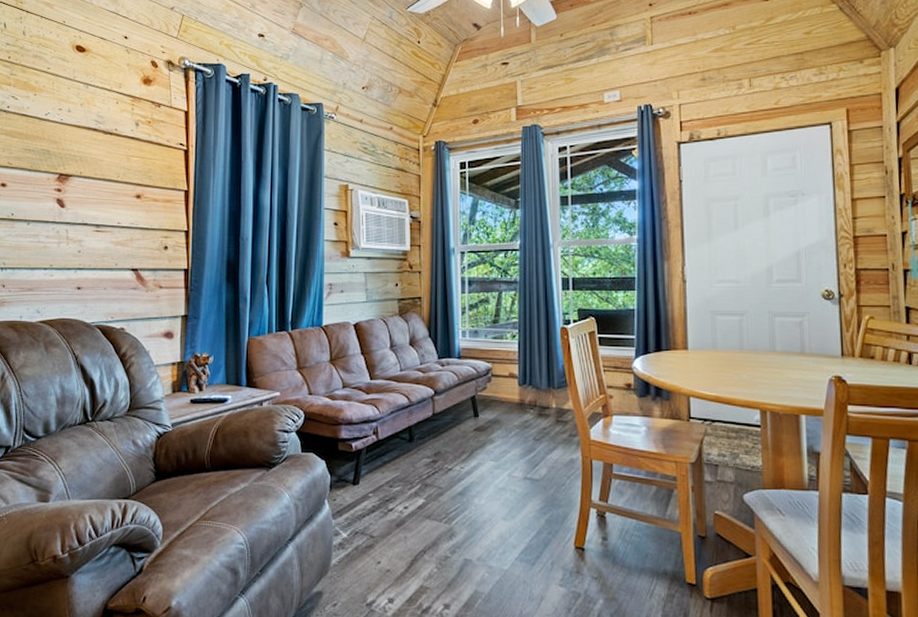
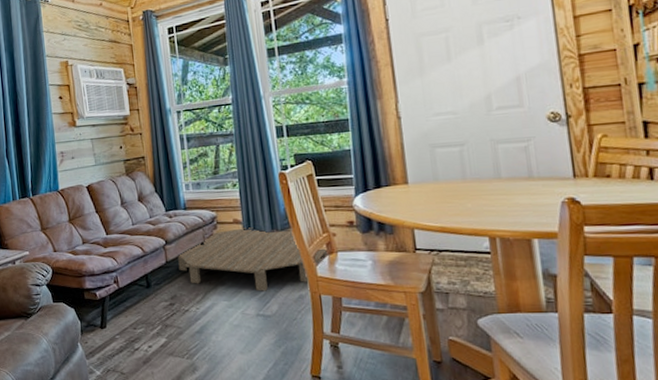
coffee table: none [446,383,605,453] -> present [177,227,329,291]

